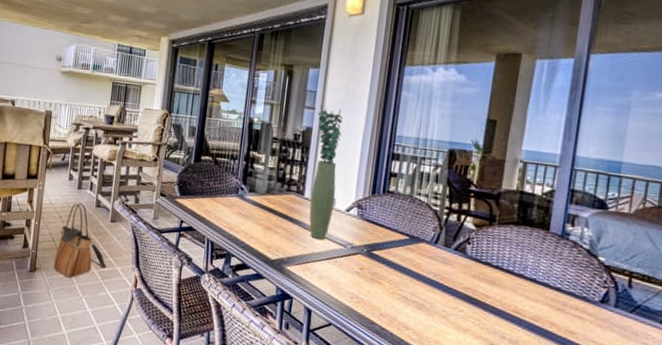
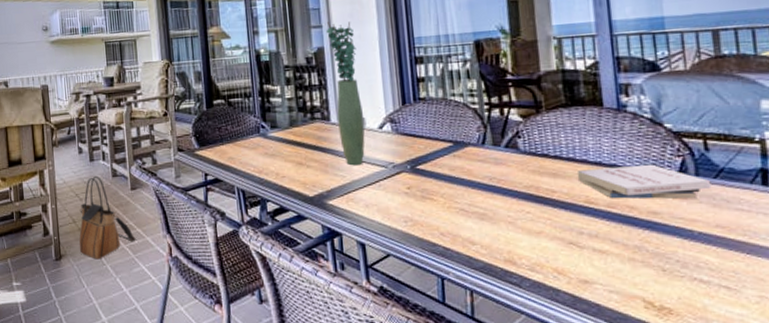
books: none [511,282,627,327] -> present [576,164,712,199]

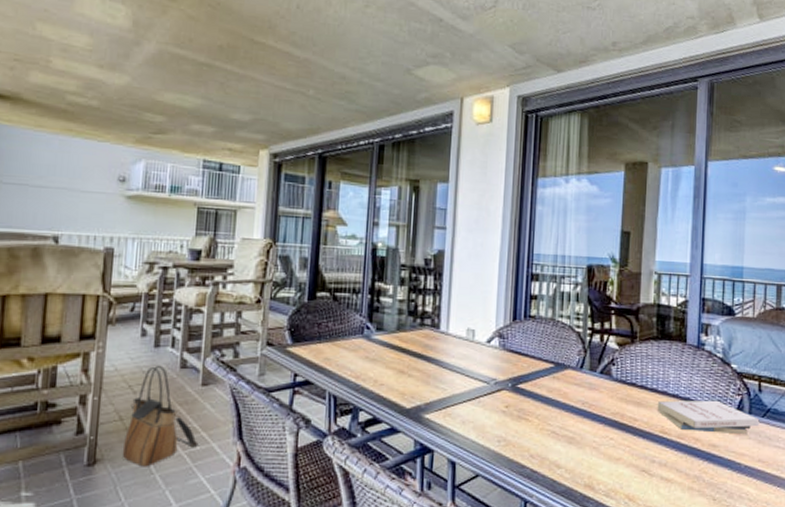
vase: present [325,21,365,166] -> none [446,225,477,379]

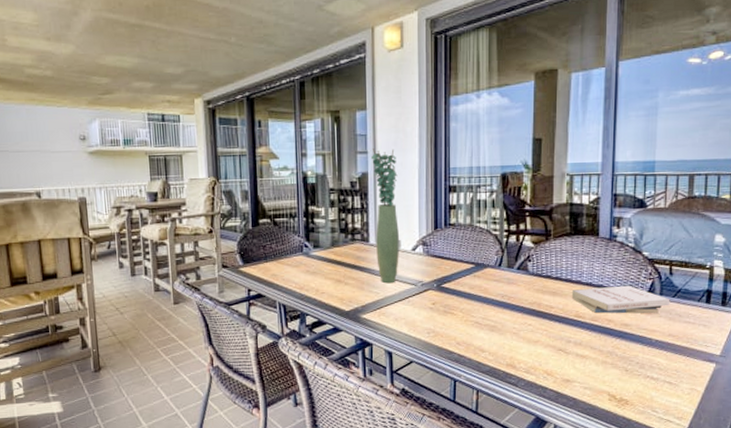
tote bag: present [122,366,200,467] -> none [119,291,179,370]
vase: none [446,225,477,379] -> present [370,148,400,284]

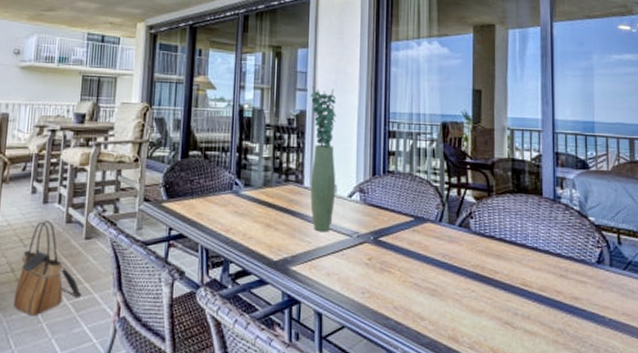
tote bag: none [119,291,179,370] -> present [13,221,83,316]
books: present [571,285,670,314] -> none [516,252,621,288]

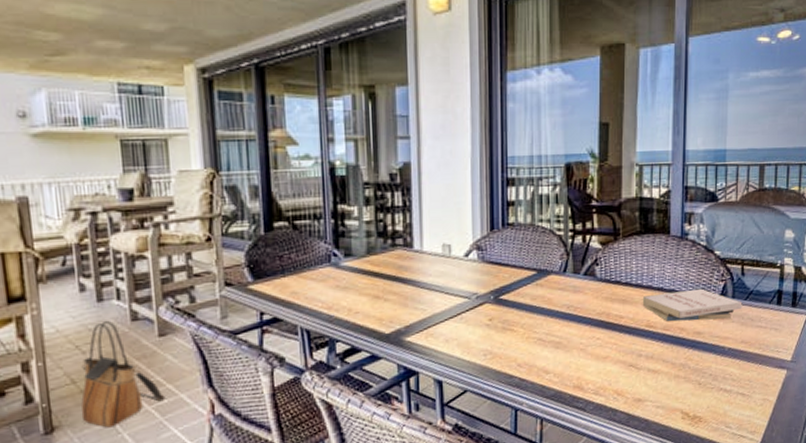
vase: present [310,86,337,233] -> none [414,133,451,298]
books: none [516,252,621,288] -> present [642,288,743,322]

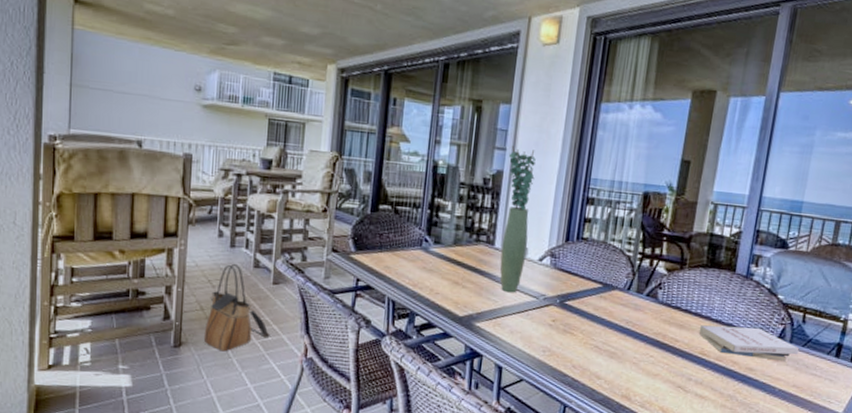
vase: none [414,133,451,298] -> present [499,146,536,293]

